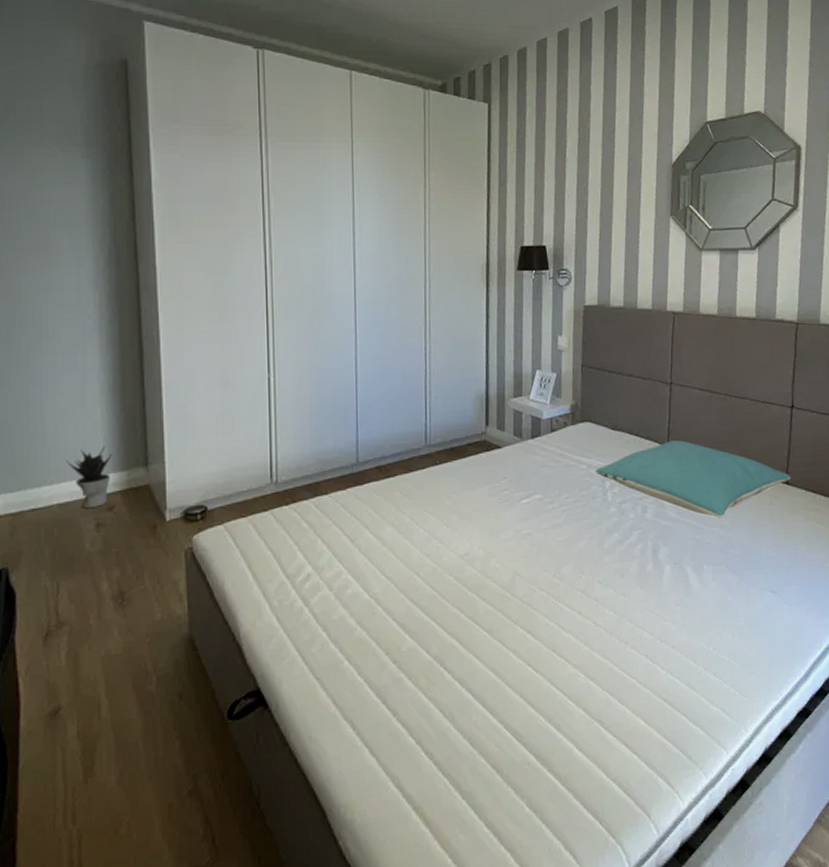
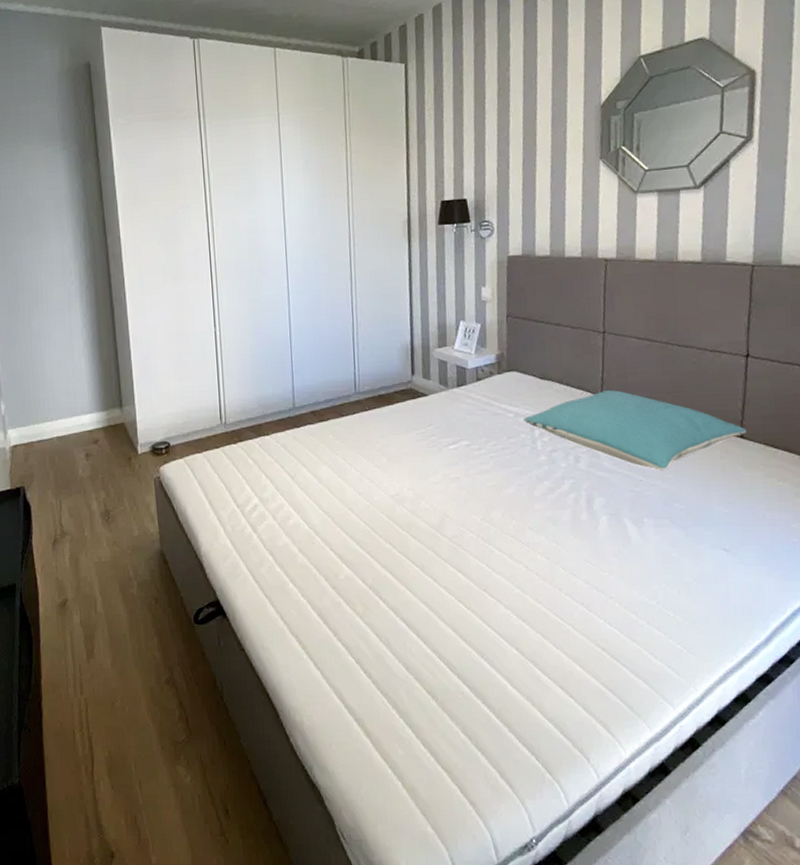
potted plant: present [66,446,113,509] -> none [61,390,95,442]

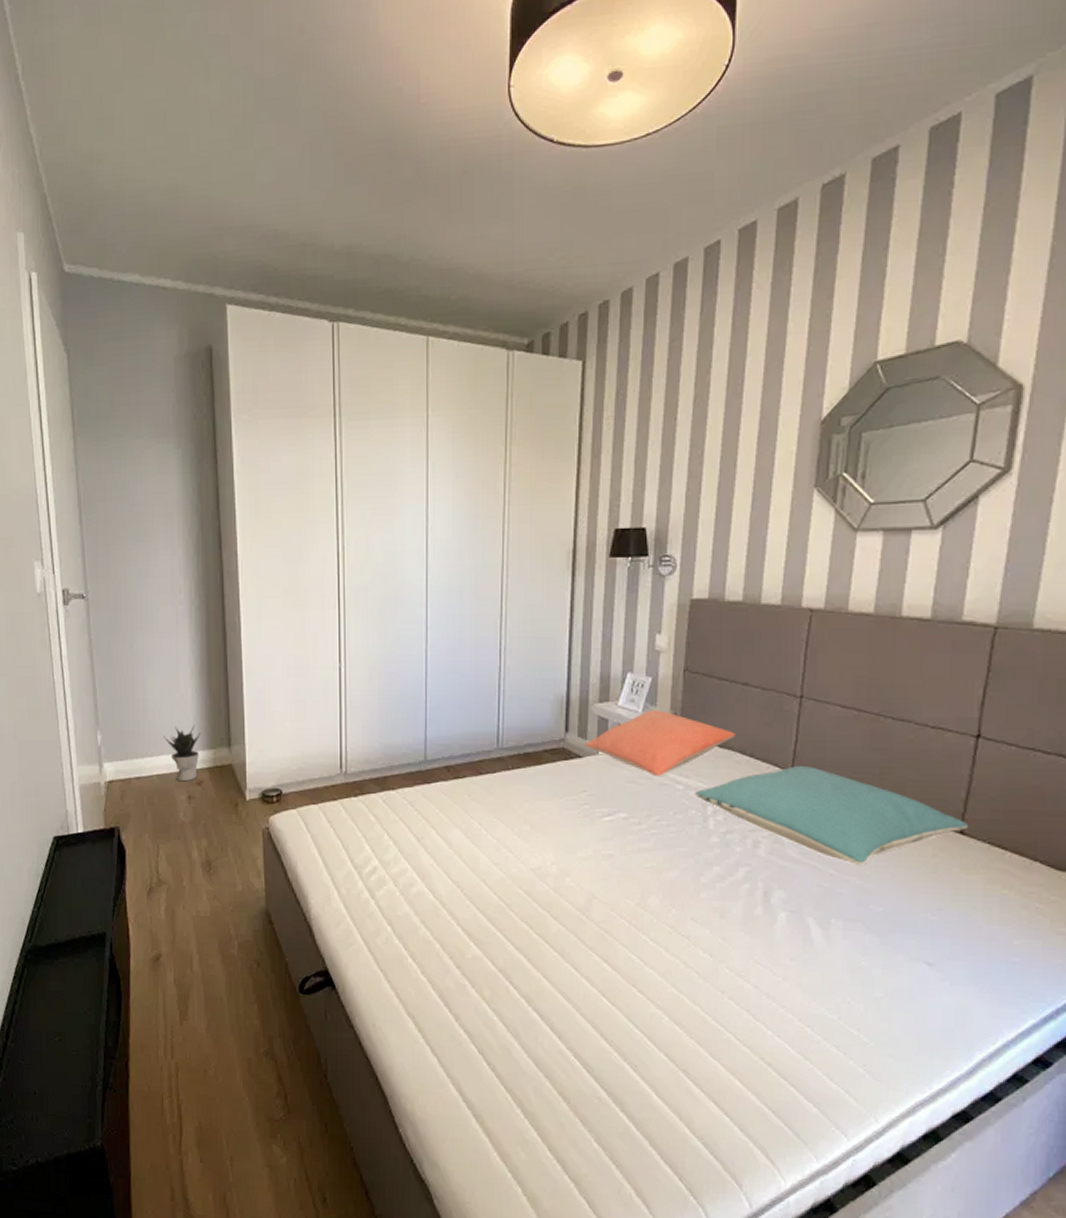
potted plant: none [61,390,95,442] -> present [163,725,201,782]
pillow: none [428,351,553,408] -> present [584,710,736,777]

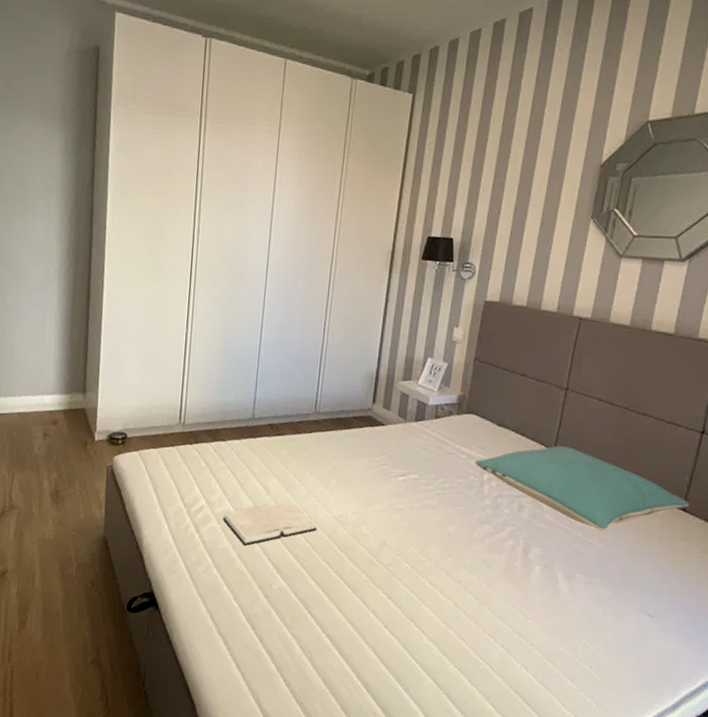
potted plant: present [163,725,201,782] -> none [26,371,60,421]
hardback book: none [401,853,512,910] -> present [223,500,317,546]
pillow: present [584,710,736,777] -> none [387,390,512,447]

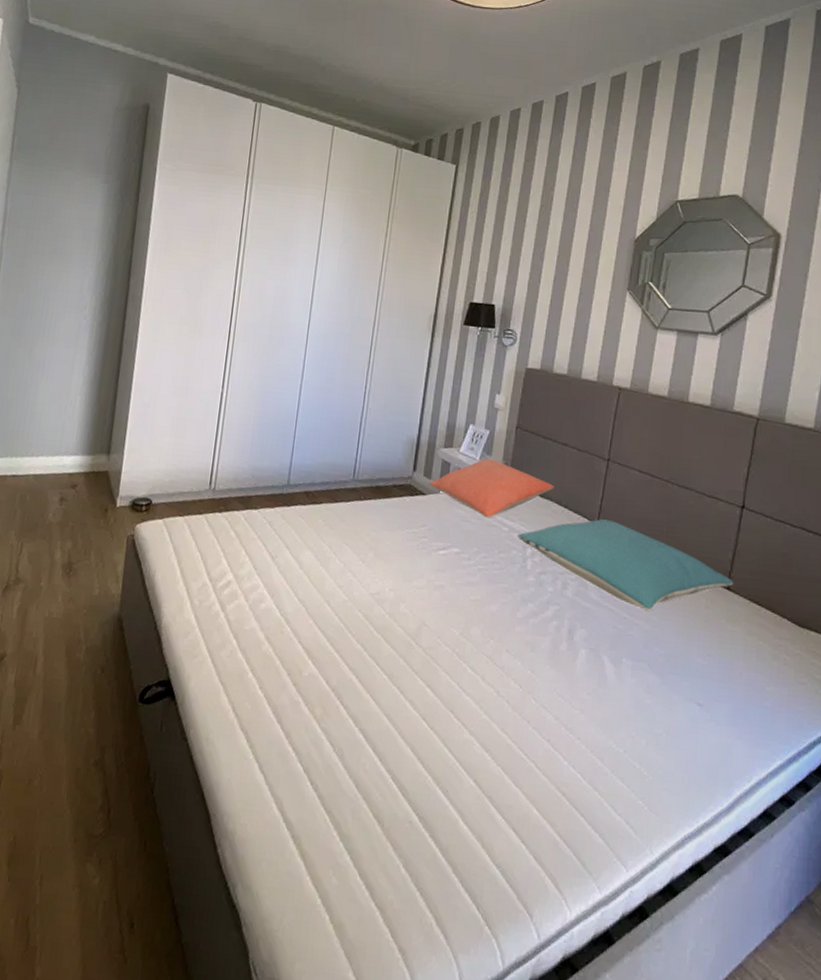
hardback book: present [223,500,317,546] -> none [252,575,352,626]
pillow: none [387,390,512,447] -> present [428,458,554,519]

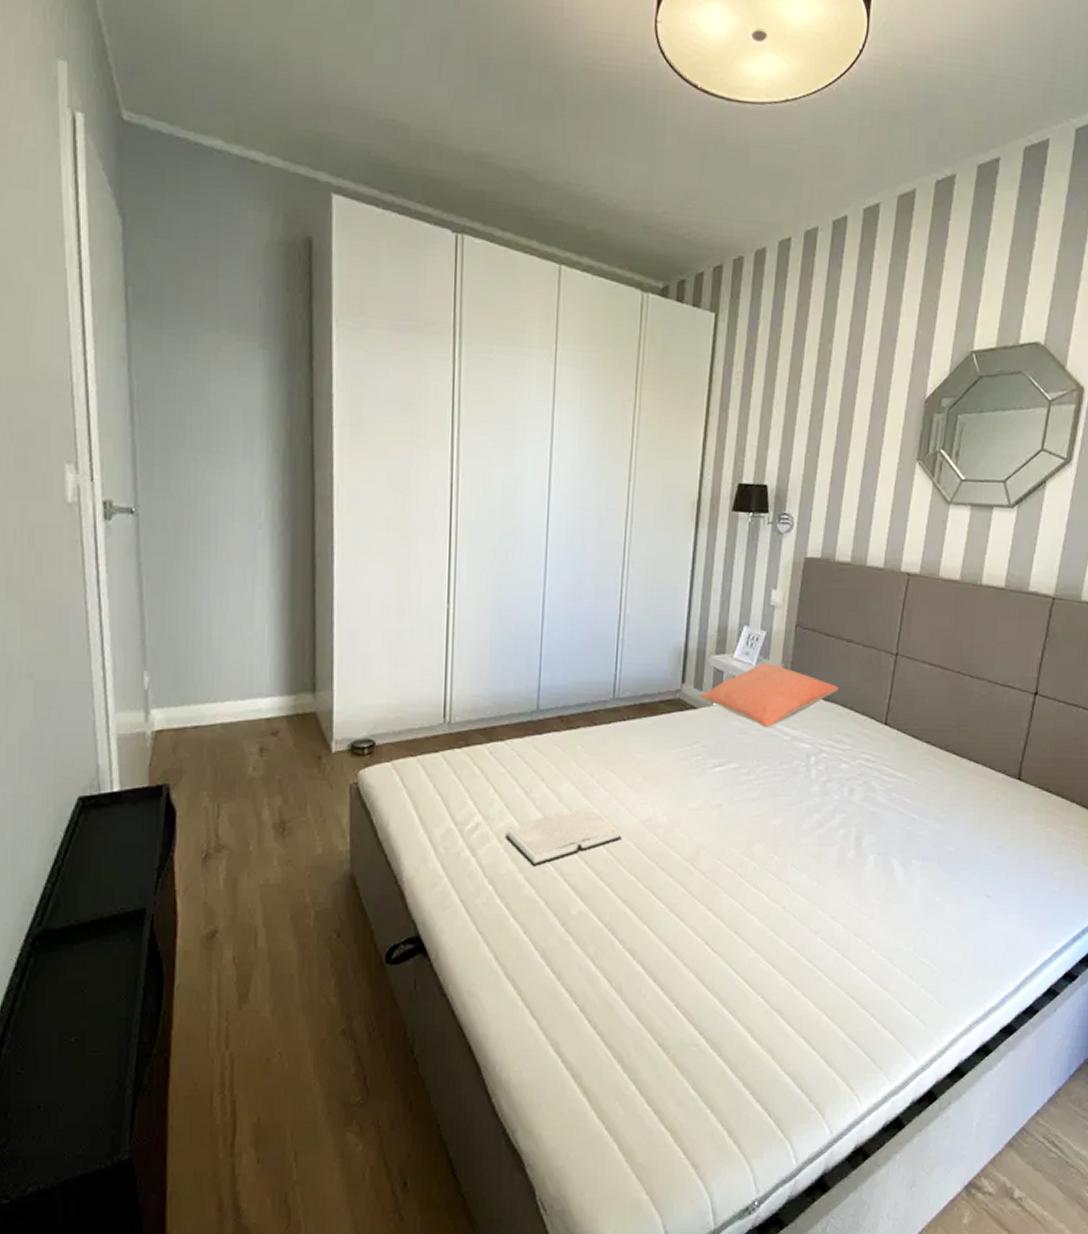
hardback book: none [252,575,352,626] -> present [506,806,622,866]
pillow: present [517,519,734,611] -> none [800,719,1025,809]

